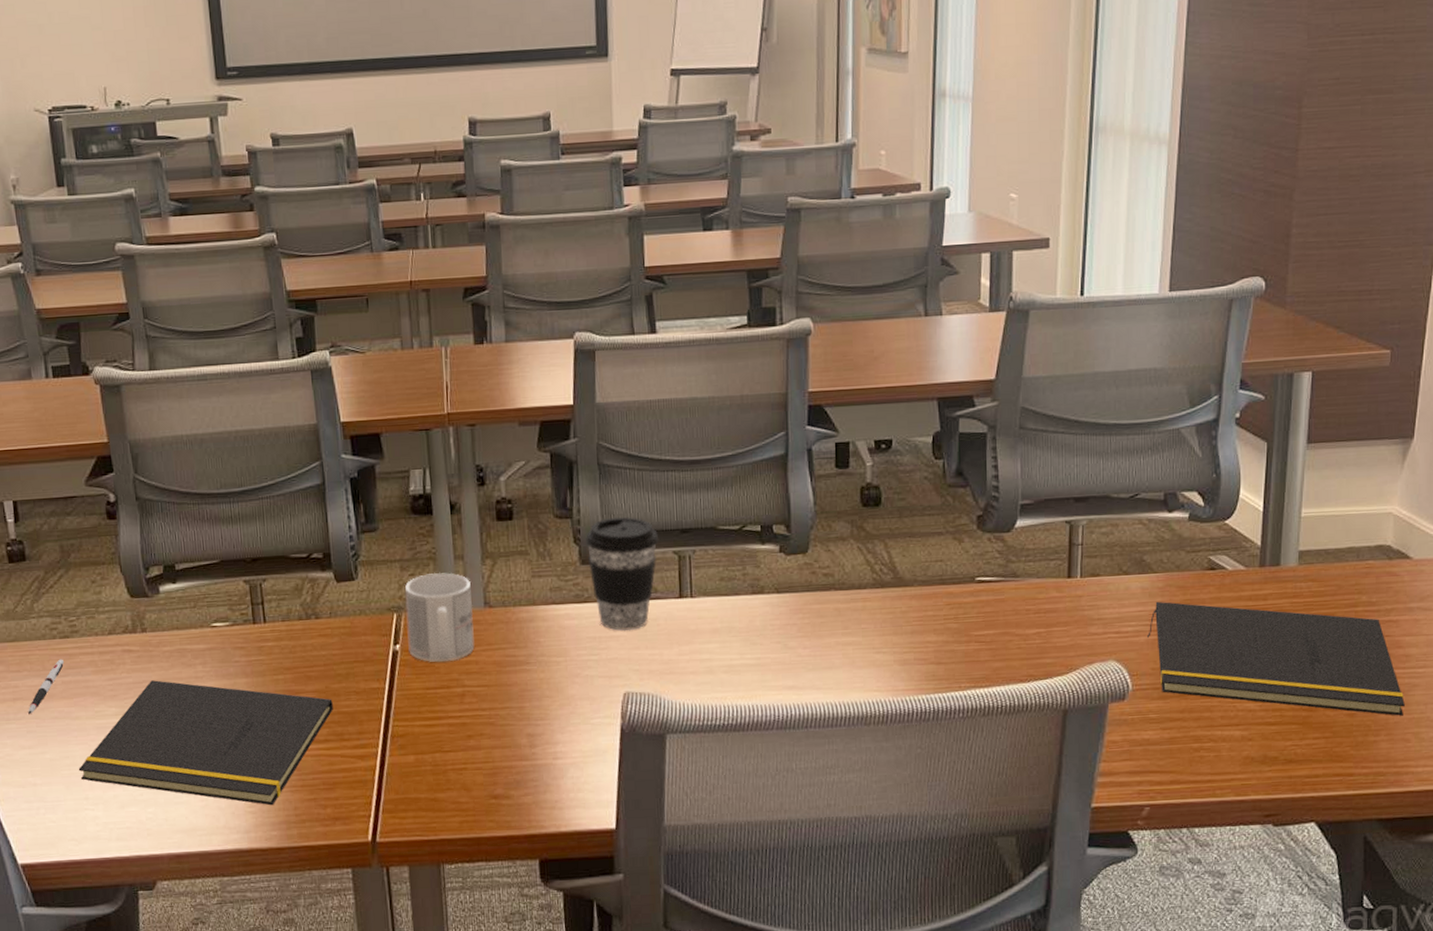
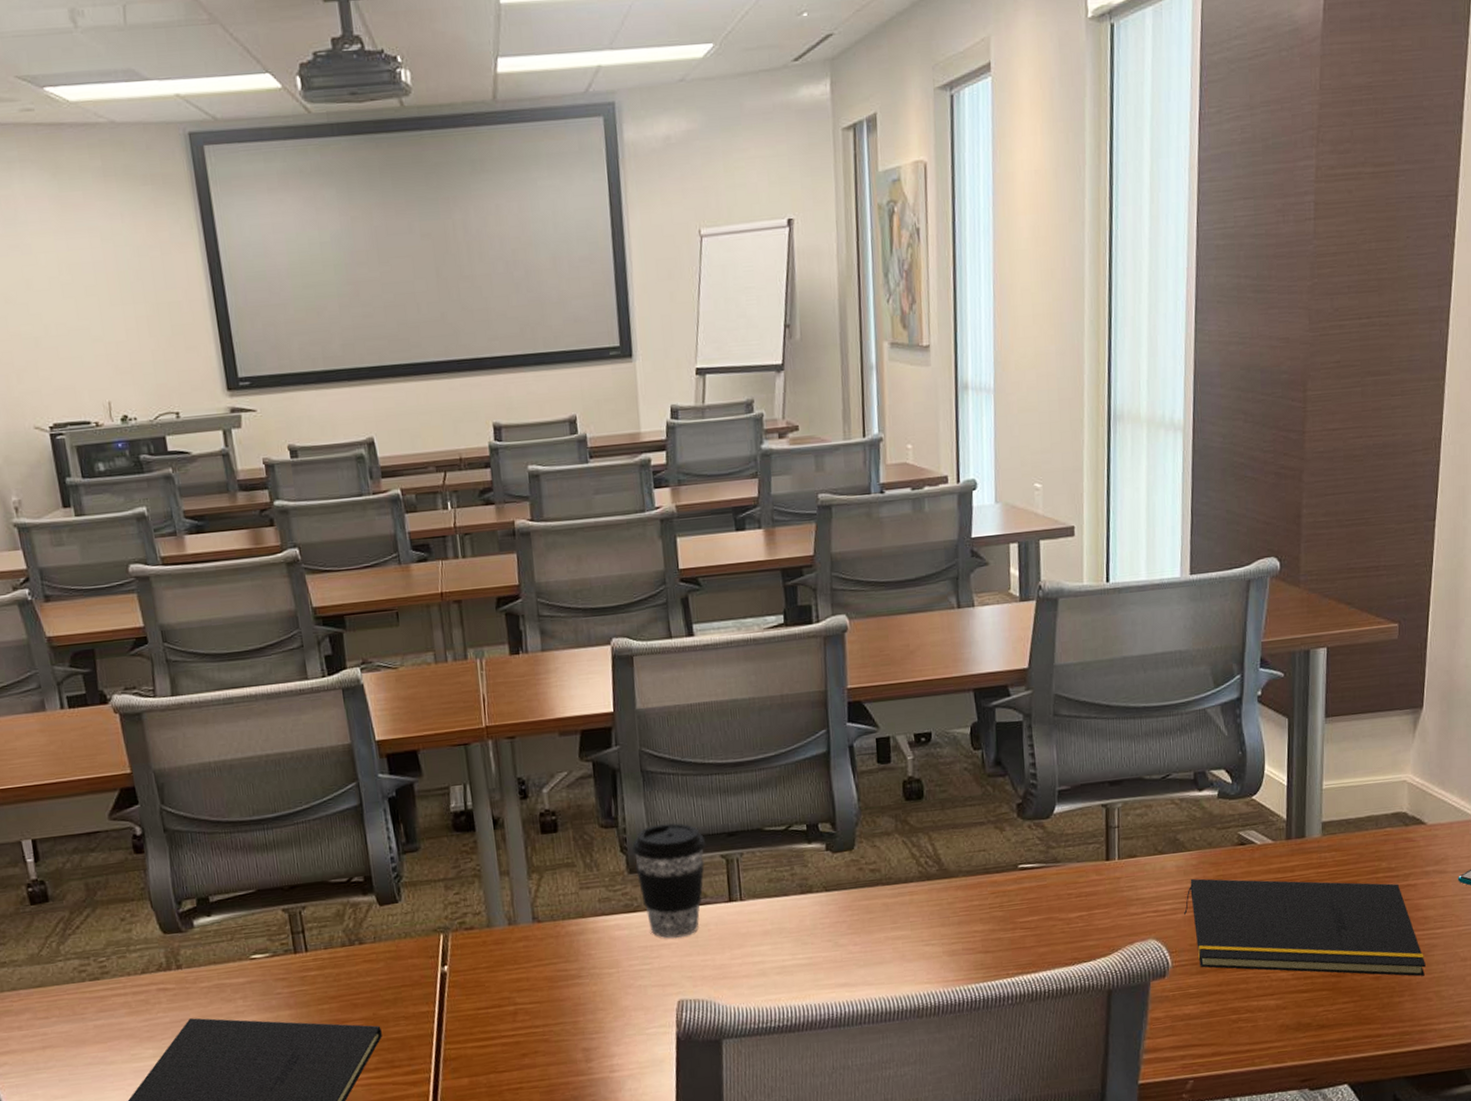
pen: present [28,659,65,715] -> none [59,1002,96,1063]
mug: present [404,572,475,663] -> none [450,889,525,982]

